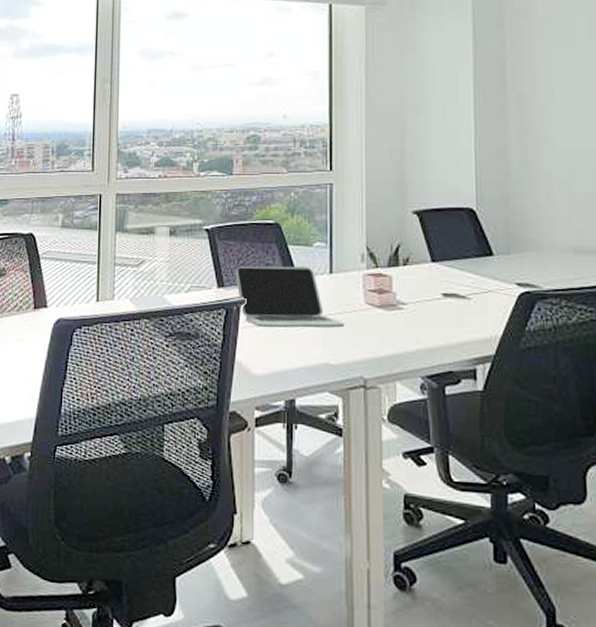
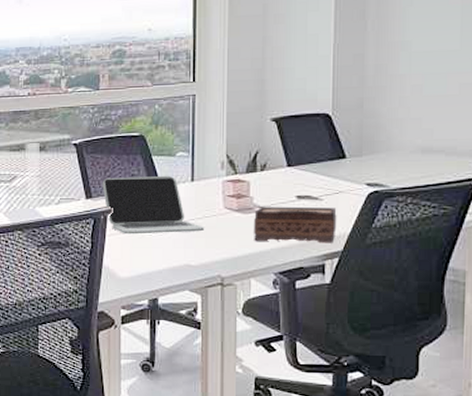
tissue box: none [398,303,487,347] -> present [254,206,337,243]

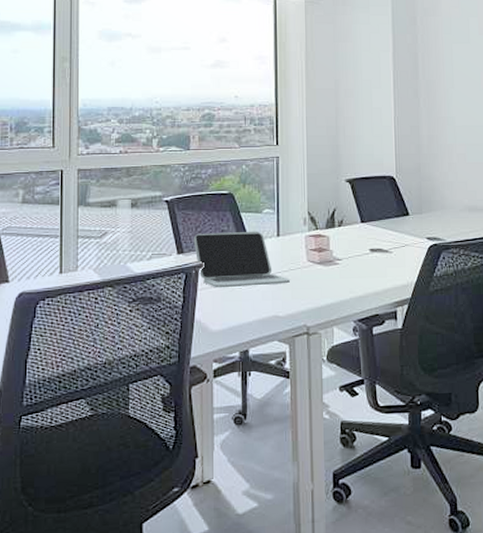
tissue box: present [254,206,337,243] -> none [334,259,405,292]

